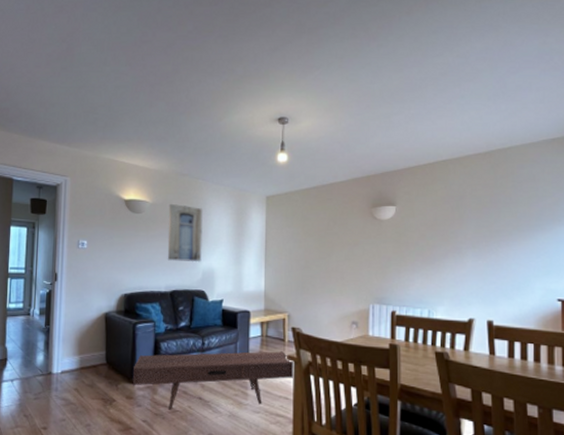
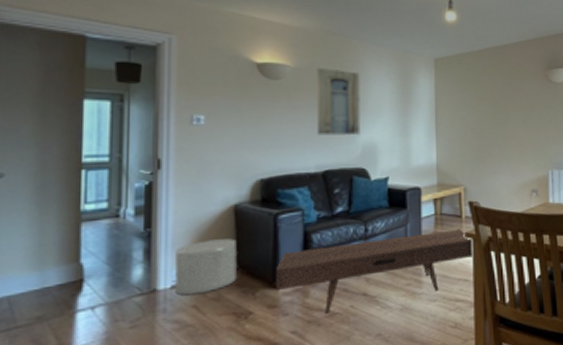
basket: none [64,339,106,380] -> present [175,238,237,296]

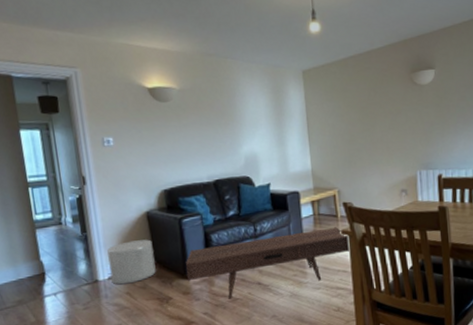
wall art: present [316,68,361,136] -> none [198,88,242,150]

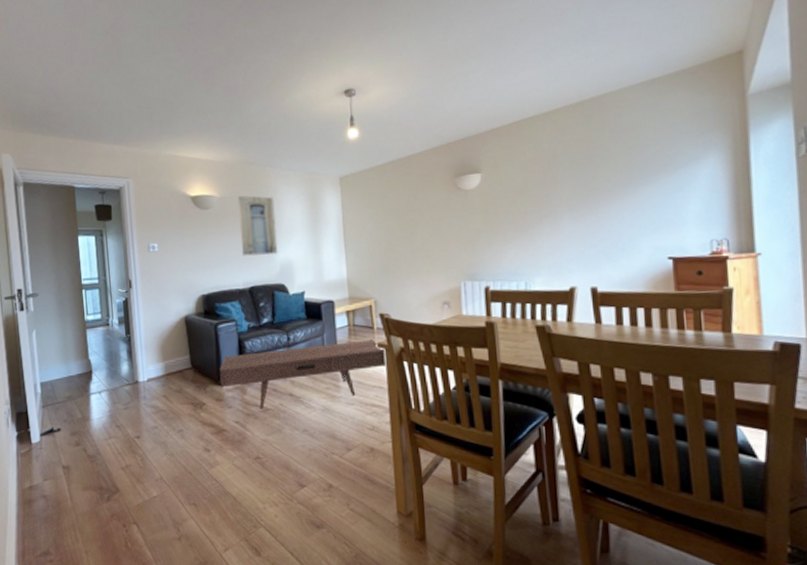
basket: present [107,239,156,285] -> none [148,343,191,387]
wall art: none [198,88,242,150] -> present [237,196,278,256]

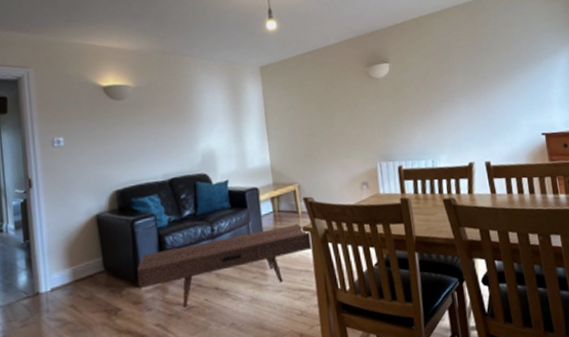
wall art: present [237,196,278,256] -> none [154,85,199,147]

